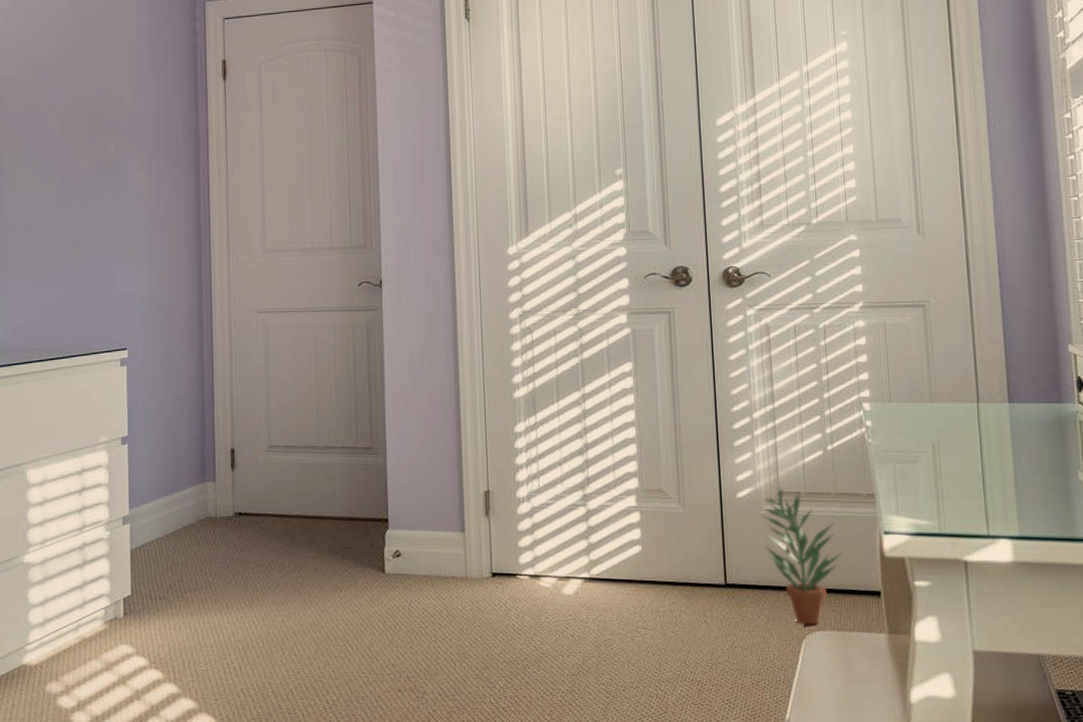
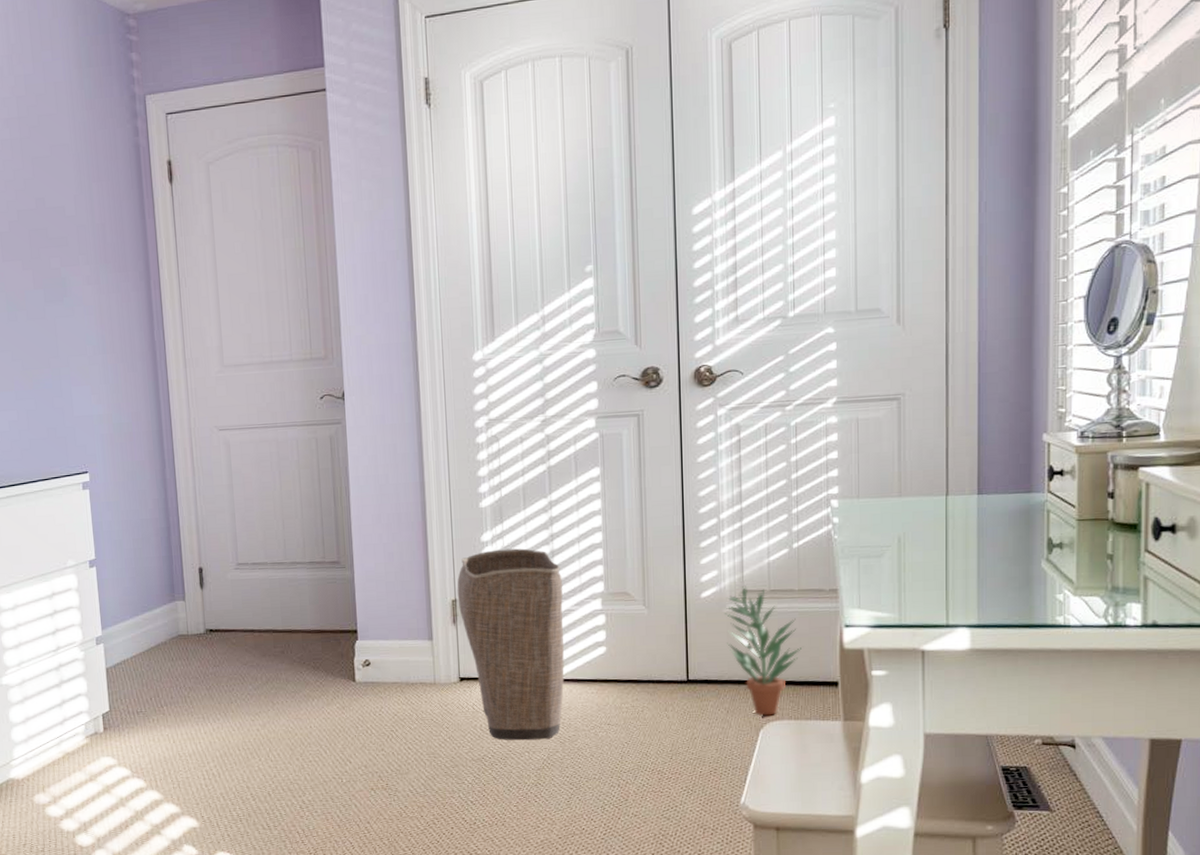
laundry basket: none [490,440,599,643] -> present [457,548,565,741]

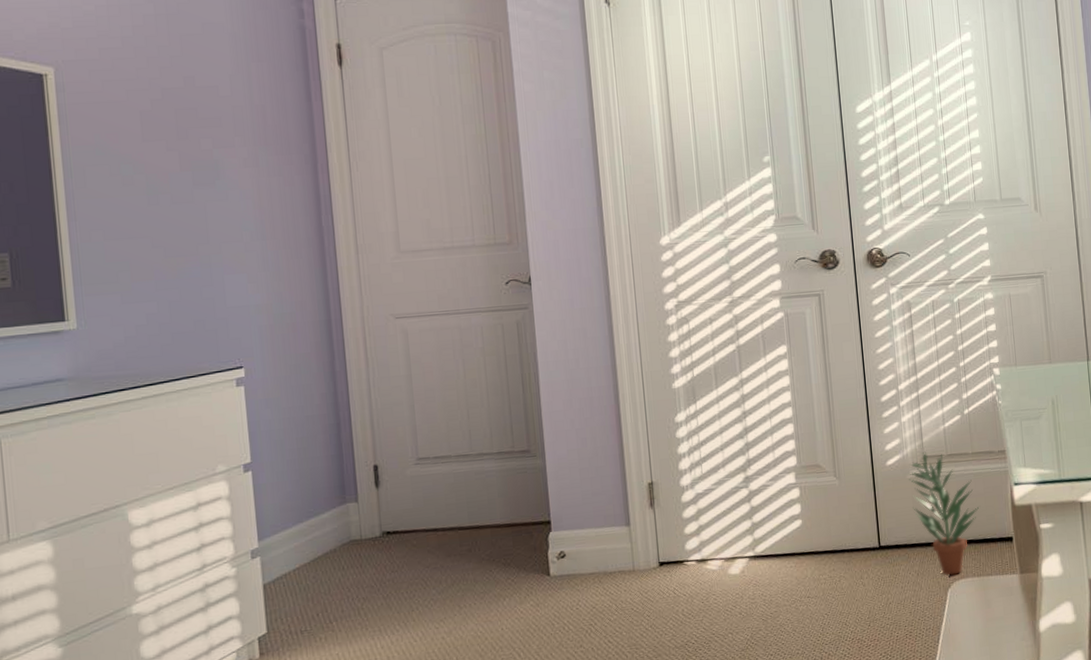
laundry basket: present [457,548,565,741] -> none [653,427,763,624]

